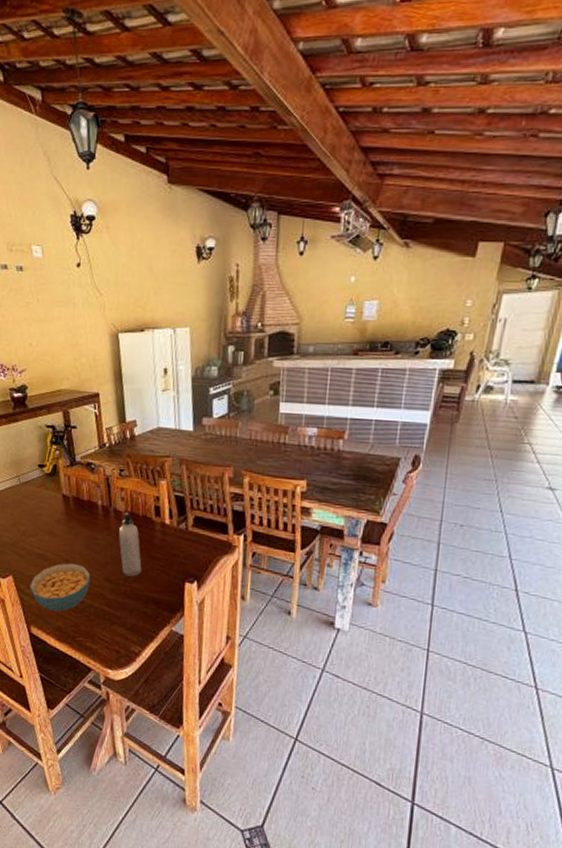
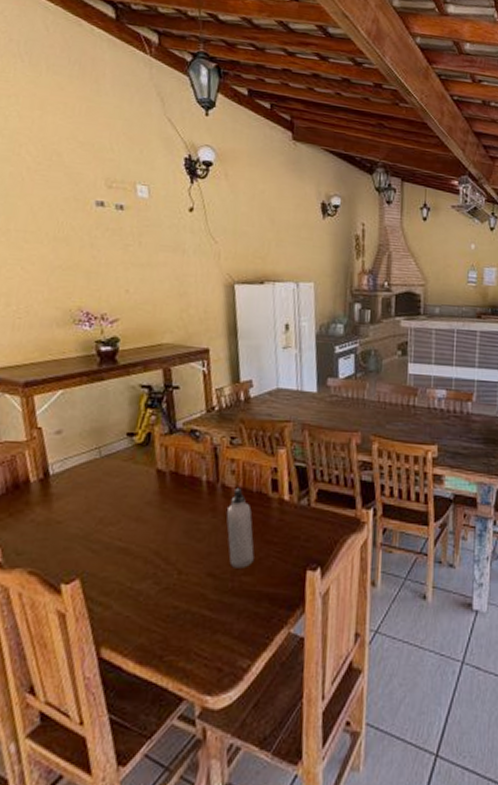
cereal bowl: present [30,563,91,612] -> none [103,557,189,623]

